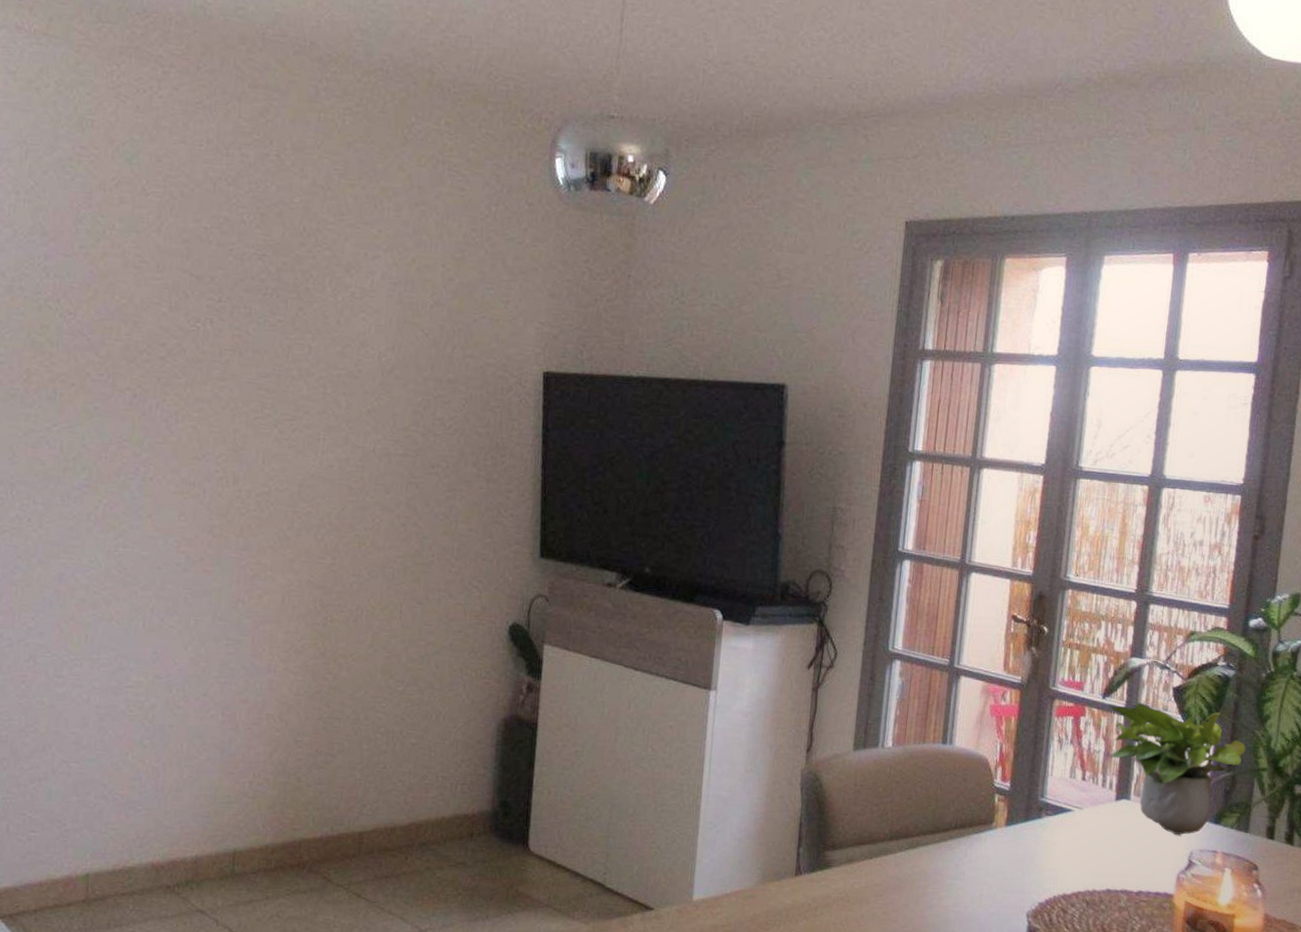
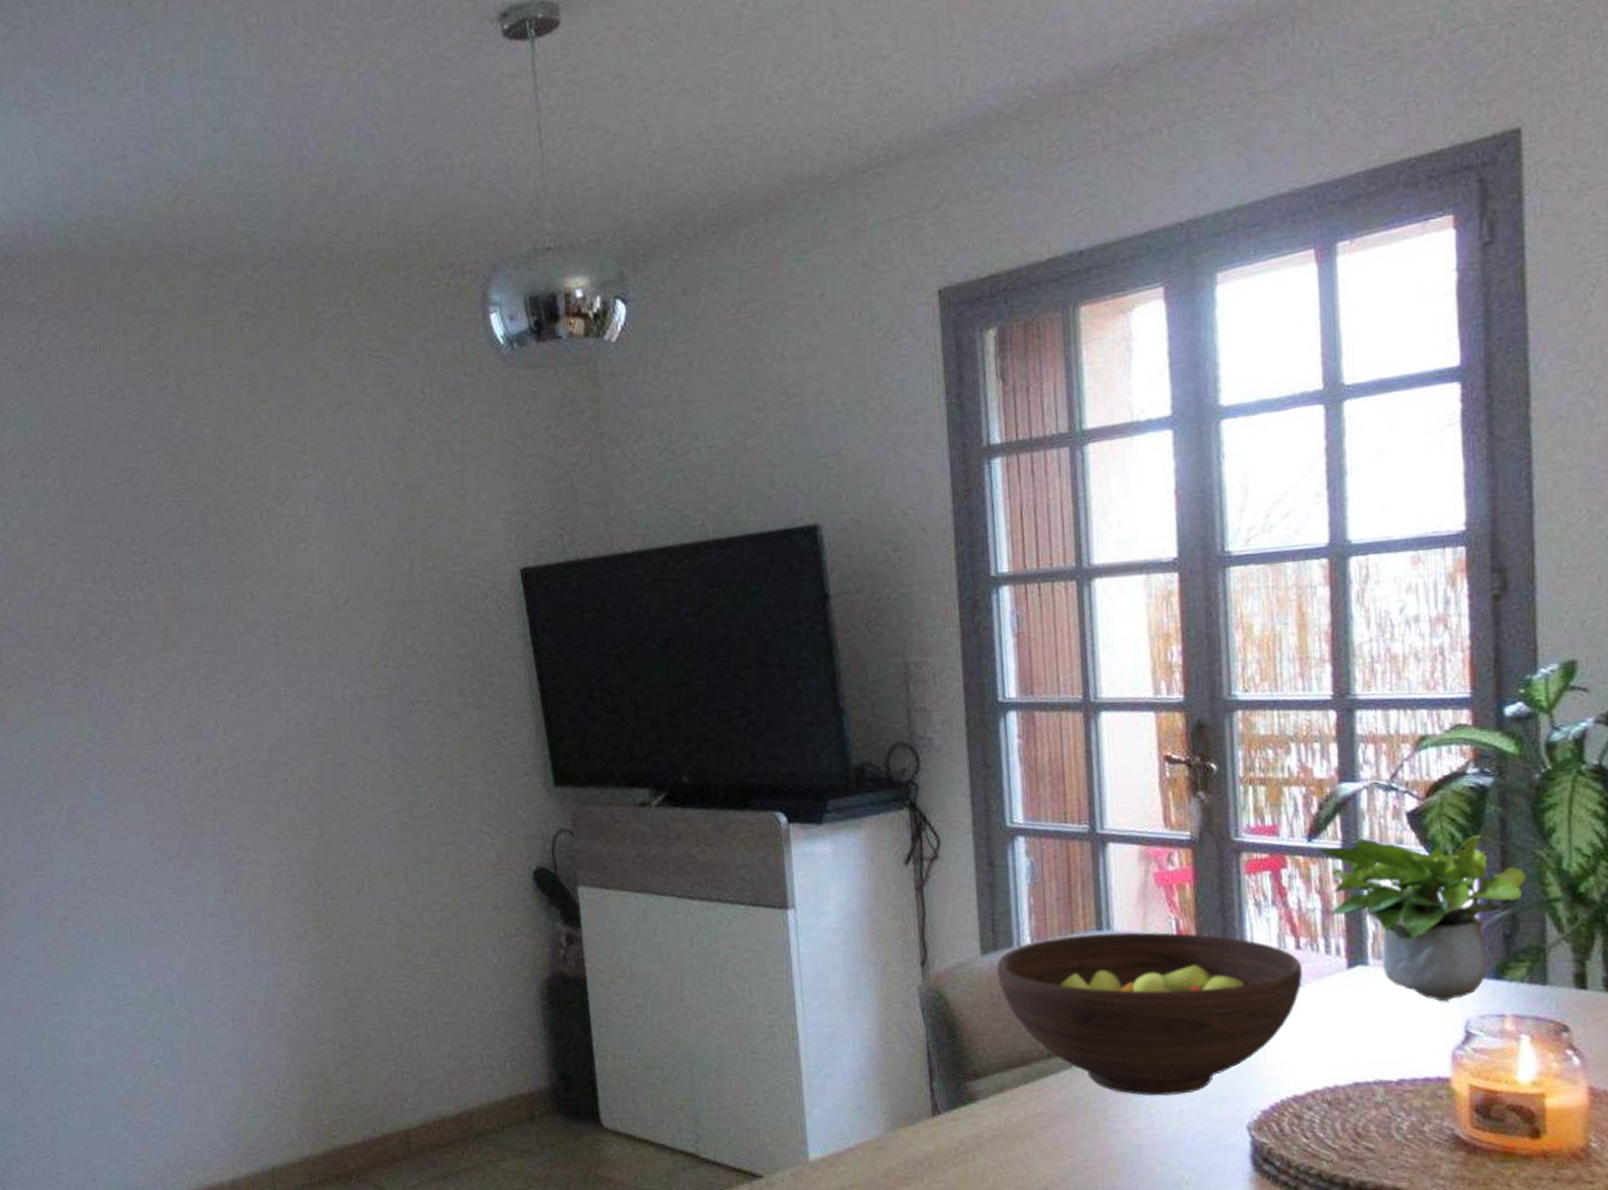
fruit bowl: none [863,745,1084,882] -> present [997,932,1302,1096]

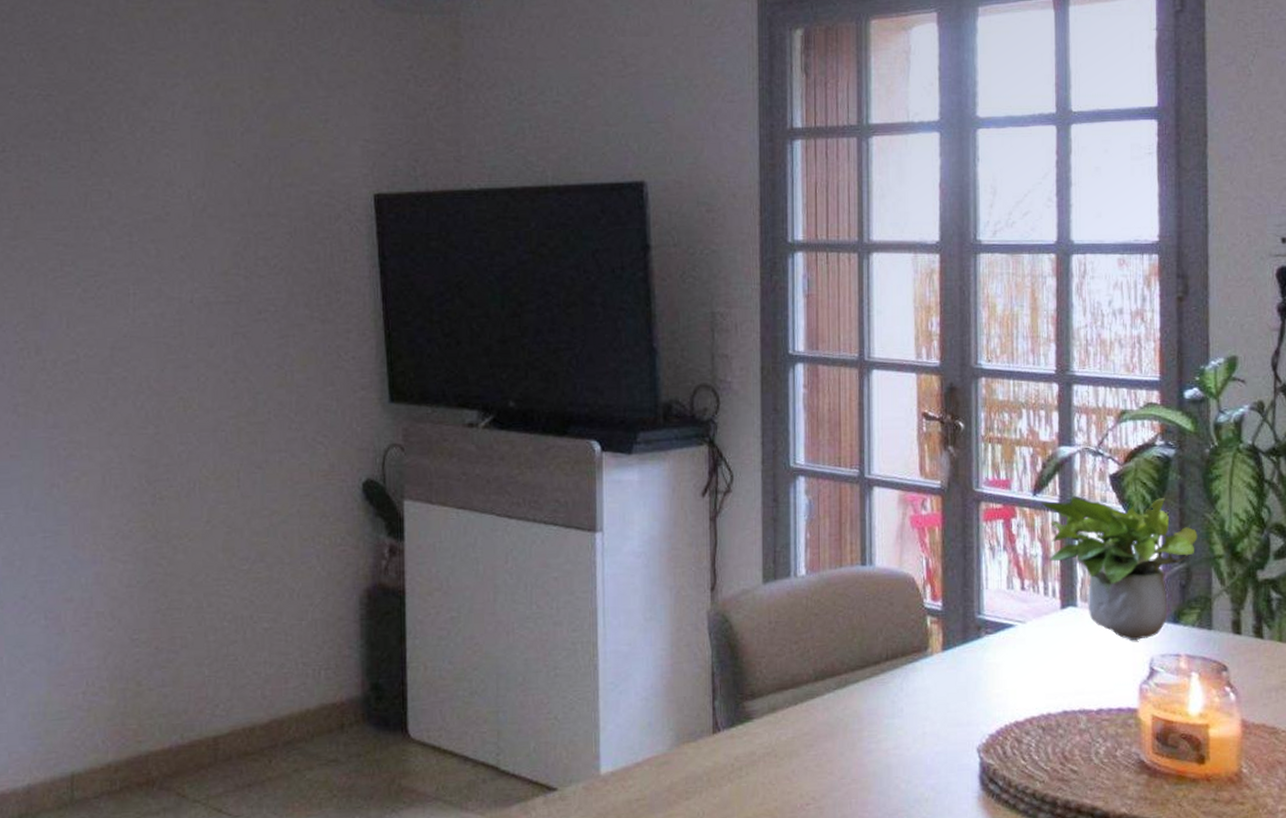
fruit bowl: present [997,932,1302,1096] -> none [776,568,1025,719]

